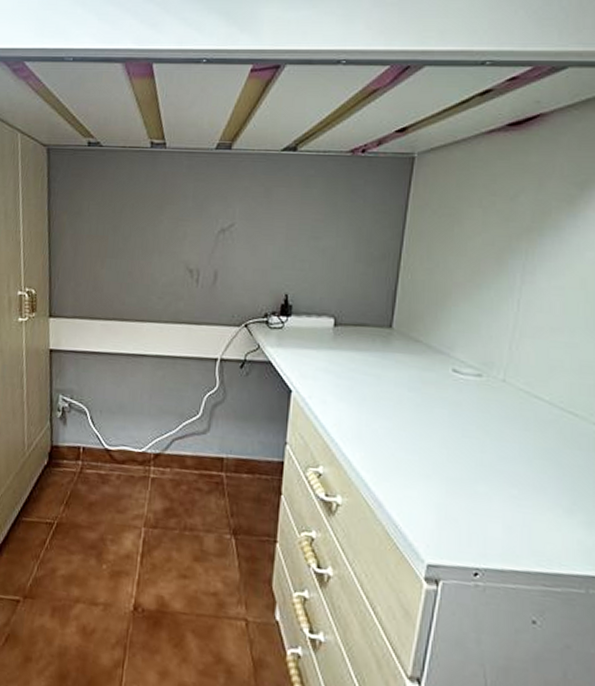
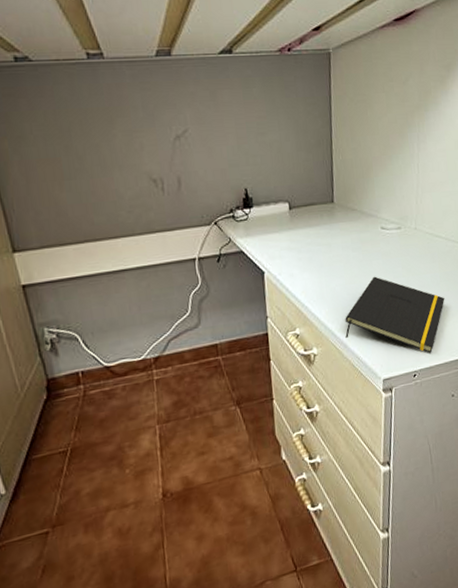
notepad: none [382,428,538,551] -> present [345,276,445,353]

